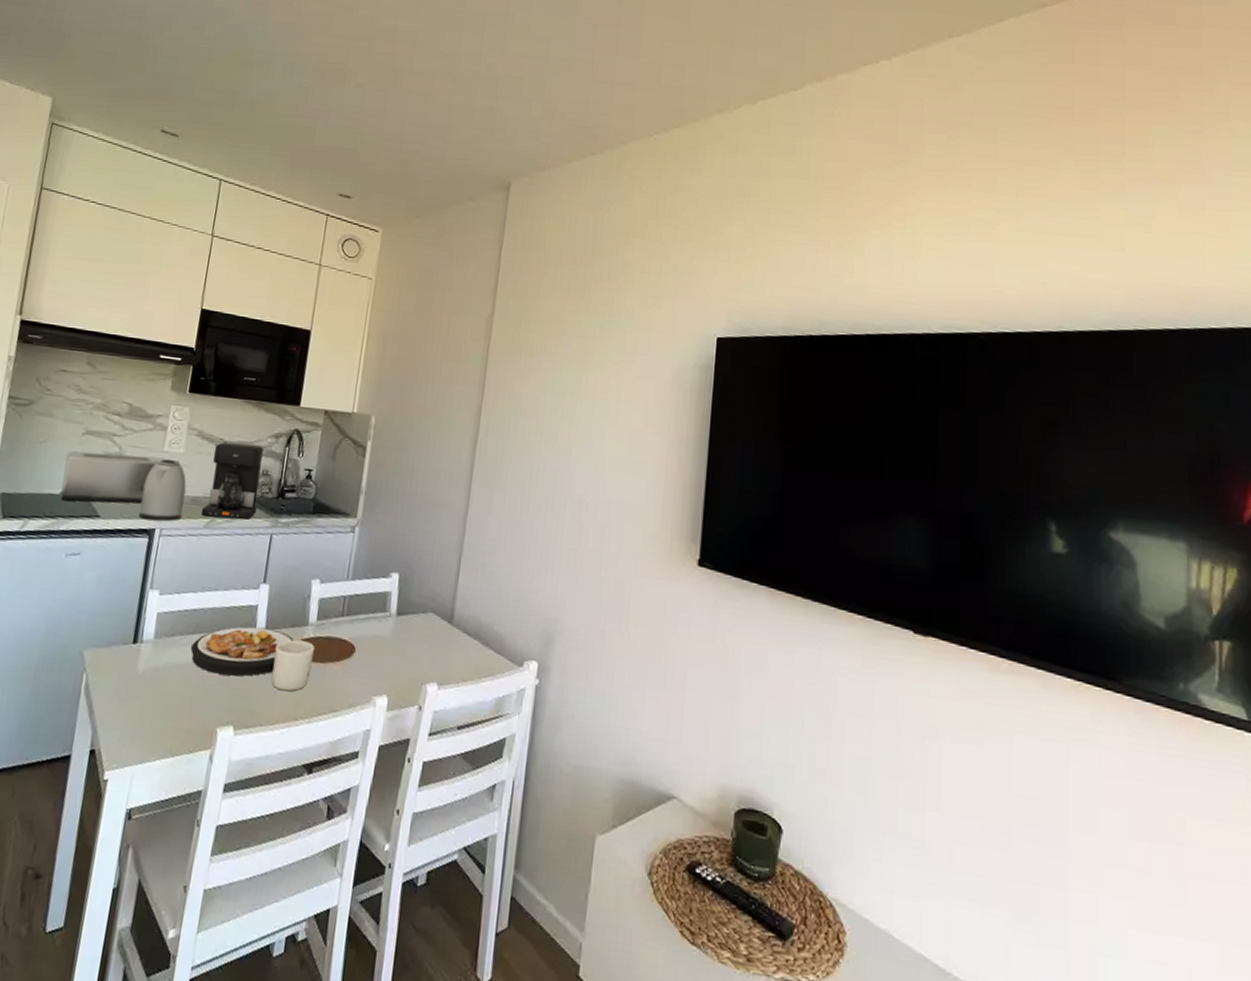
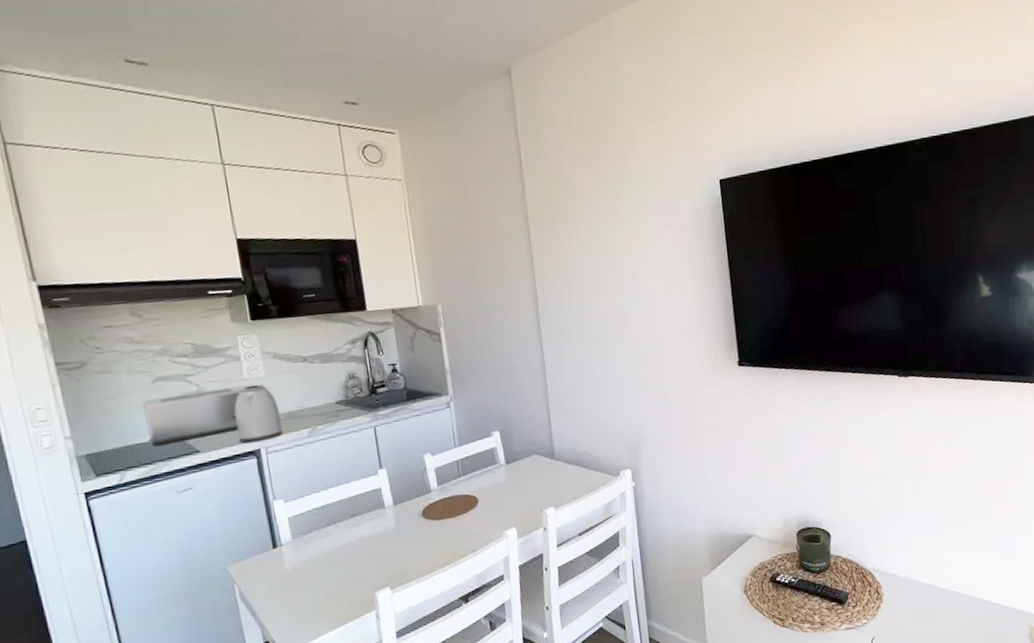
plate: present [190,626,294,677] -> none [329,503,422,552]
coffee maker: present [201,442,264,521] -> none [294,354,354,428]
mug: present [271,639,315,692] -> none [407,504,445,549]

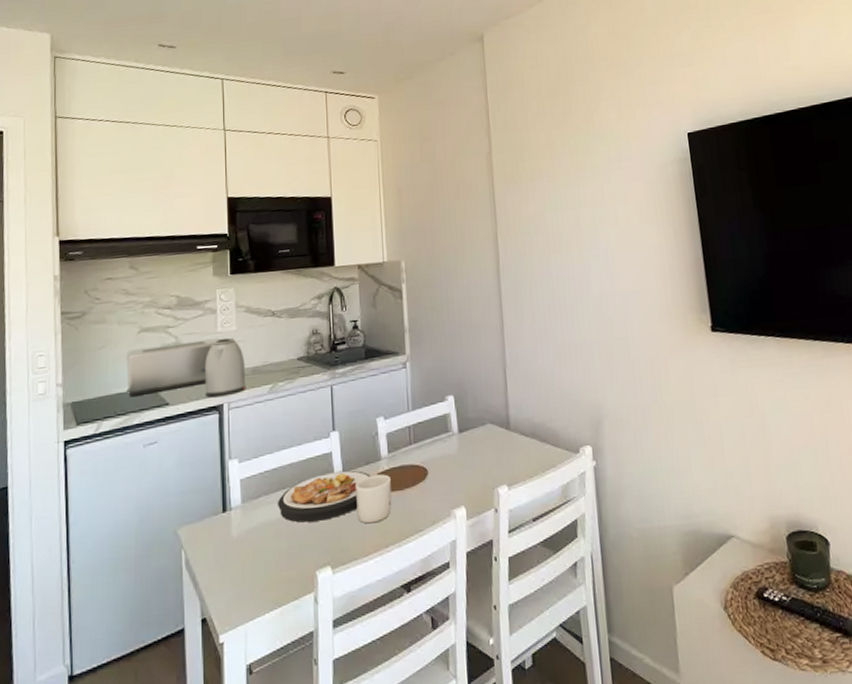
plate: none [329,503,422,552] -> present [277,470,371,523]
mug: none [407,504,445,549] -> present [354,474,392,524]

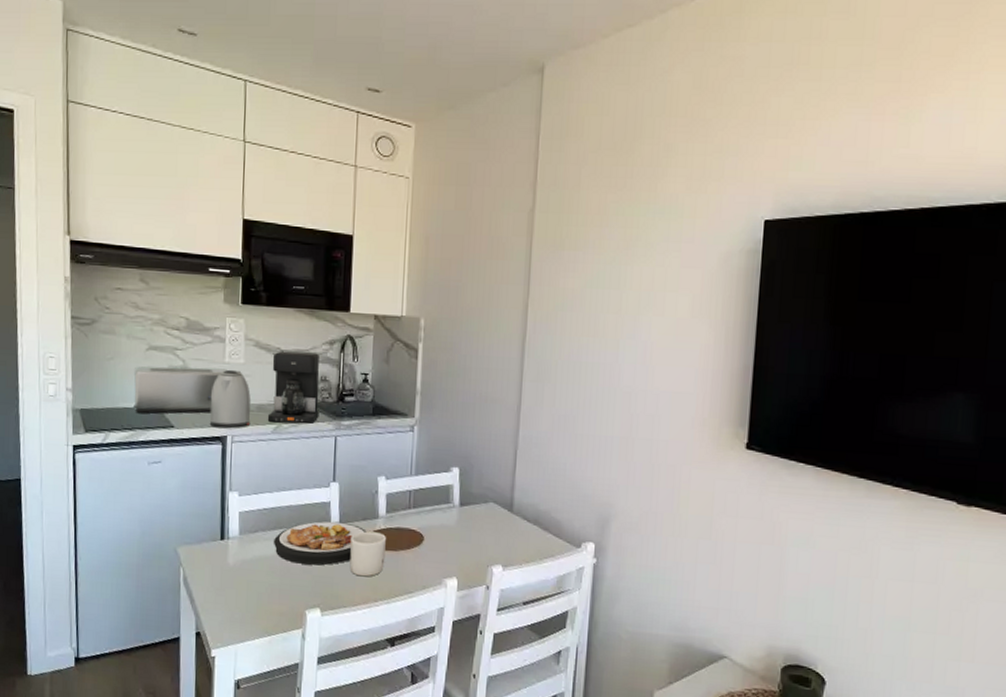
coffee maker: none [262,309,314,384] -> present [267,351,320,425]

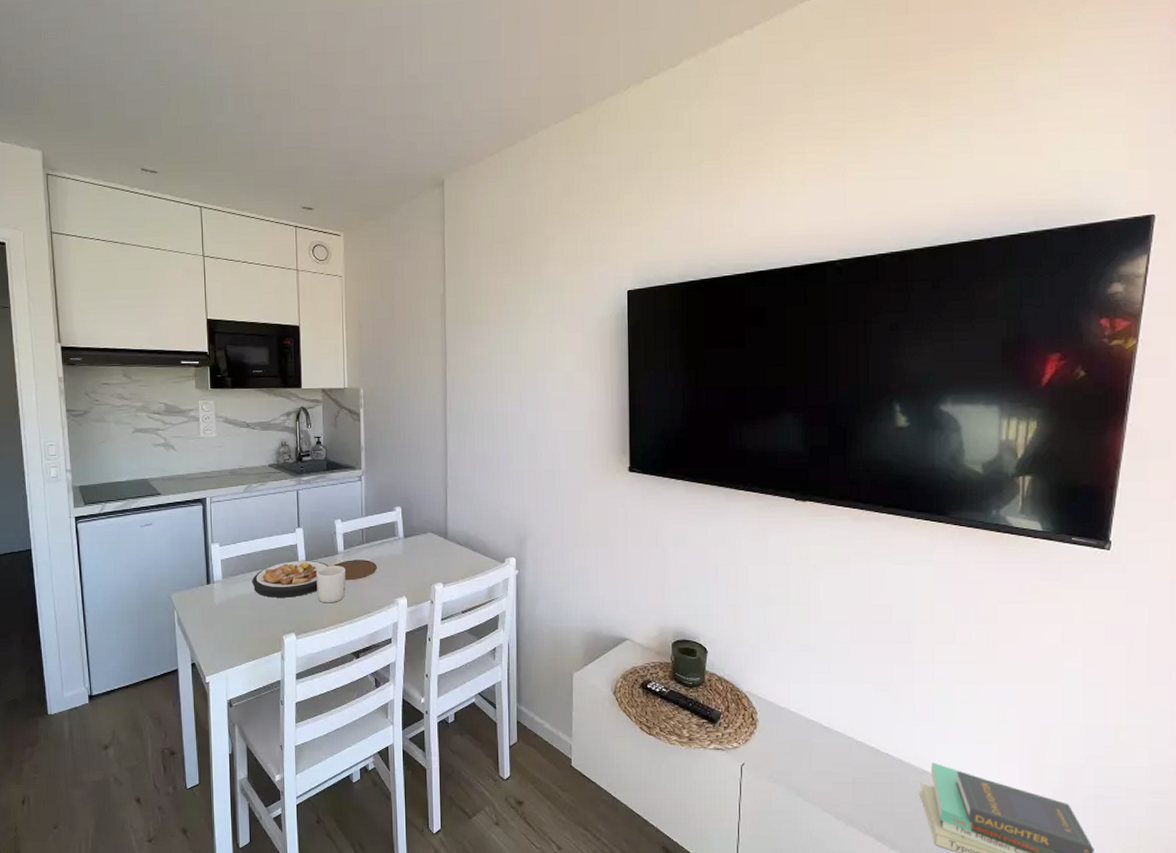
toaster: present [133,366,227,414] -> none [124,443,203,486]
kettle: present [209,369,251,429] -> none [190,443,225,492]
coffee maker: present [267,351,320,425] -> none [239,423,282,484]

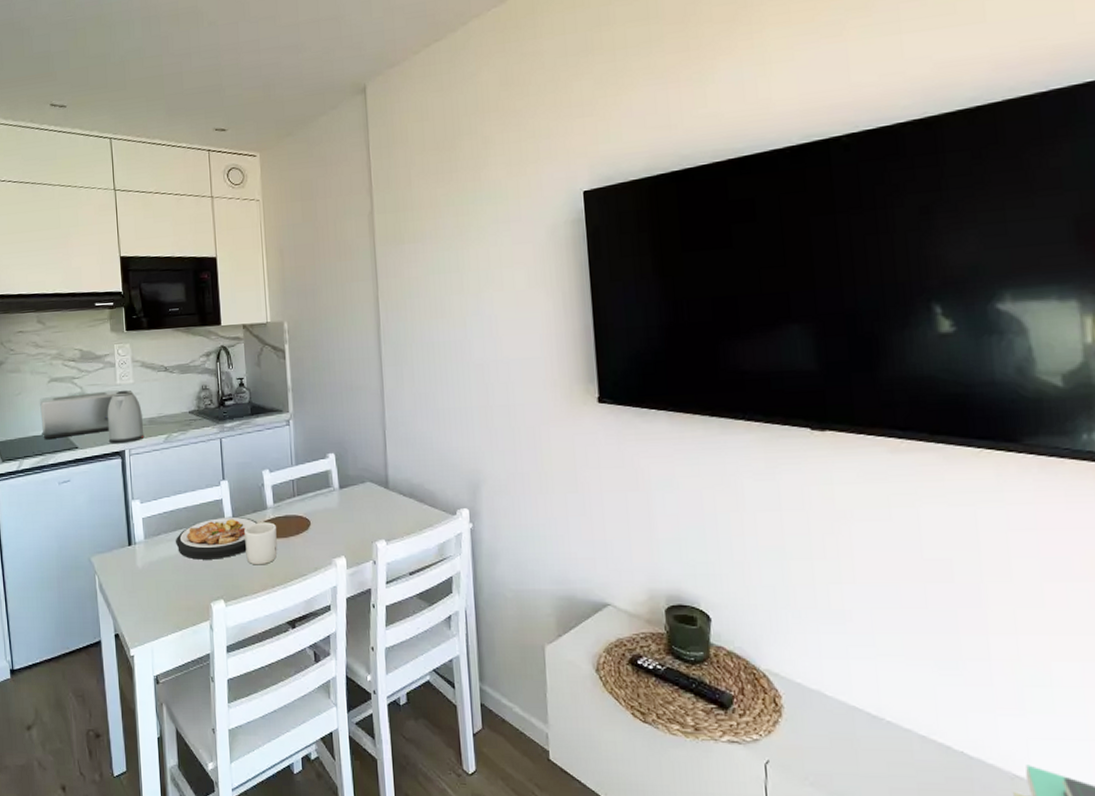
toaster: none [124,443,203,486] -> present [40,390,120,440]
kettle: none [190,443,225,492] -> present [107,390,145,444]

